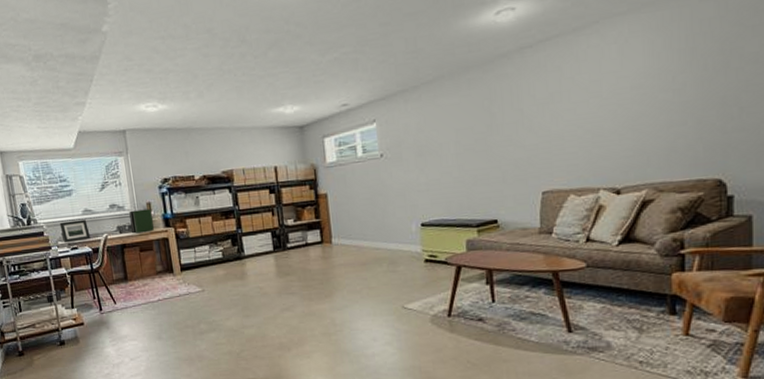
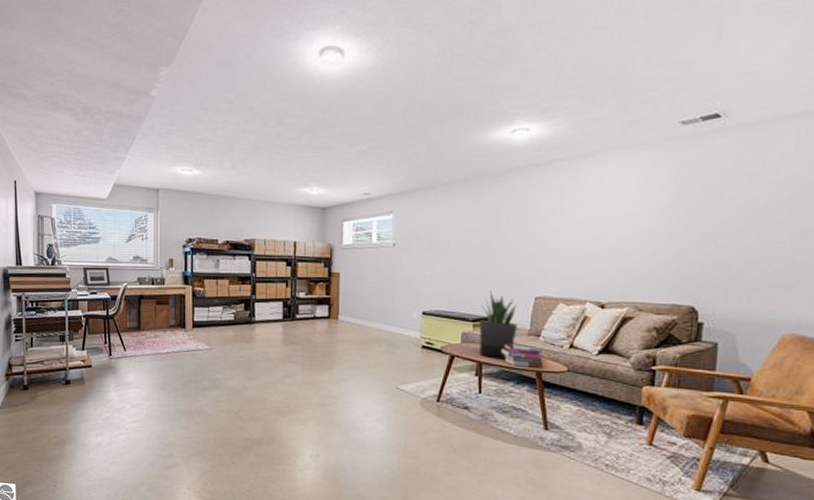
binder: present [129,208,154,234] -> none [151,264,172,287]
planter: none [484,191,527,264] -> present [479,290,518,360]
books: none [512,246,559,269] -> present [502,345,543,368]

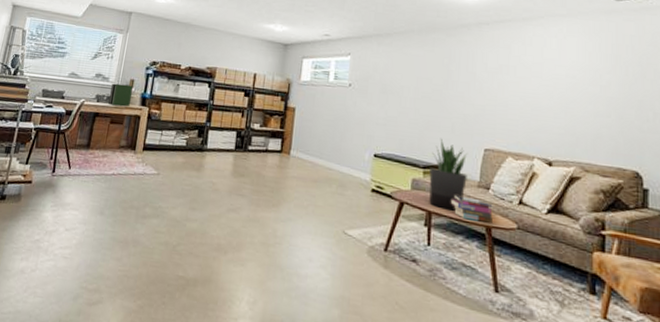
picture frame: present [82,266,111,287] -> none [41,79,70,101]
binder: none [151,264,172,287] -> present [108,83,133,107]

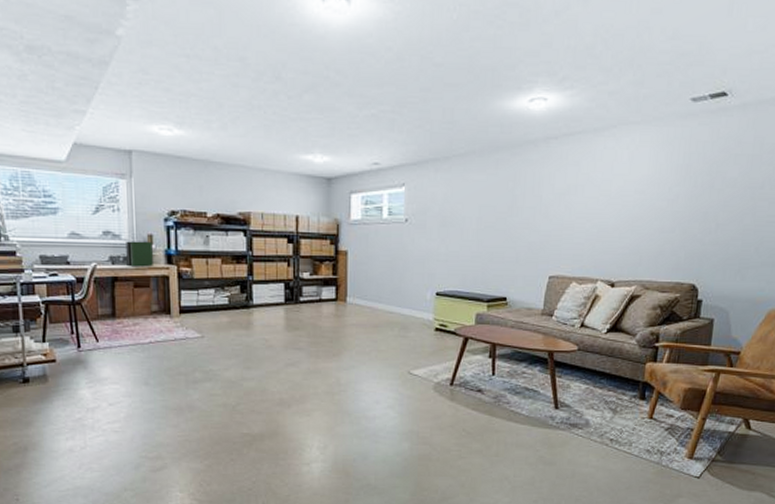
planter: present [429,138,468,211] -> none [493,269,533,340]
books: present [452,195,493,223] -> none [515,325,556,348]

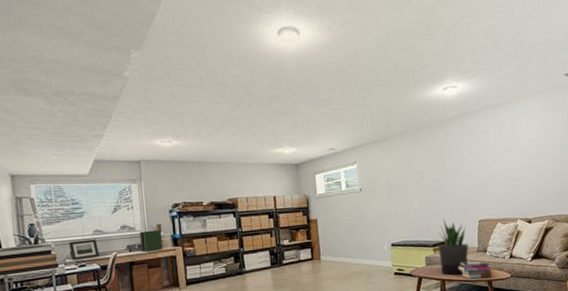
picture frame: none [37,243,76,268] -> present [68,239,100,261]
planter: none [493,269,533,340] -> present [438,219,469,275]
books: none [515,325,556,348] -> present [459,261,492,279]

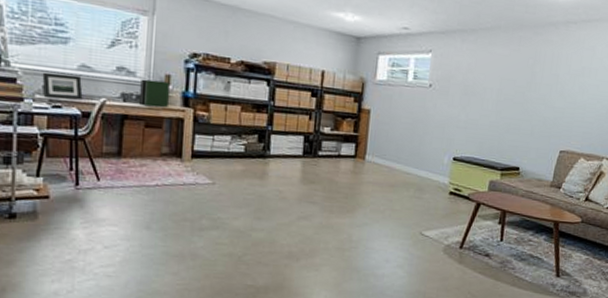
planter: present [438,219,469,275] -> none [504,140,545,209]
books: present [459,261,492,279] -> none [525,195,562,219]

